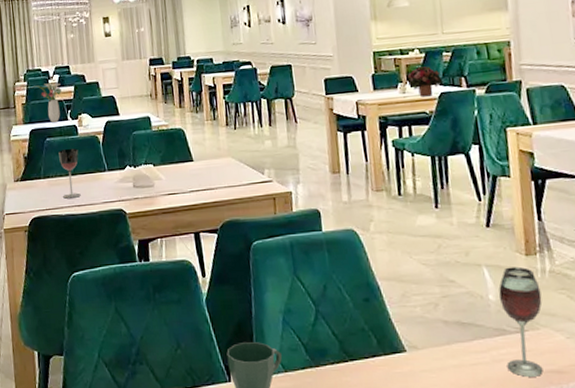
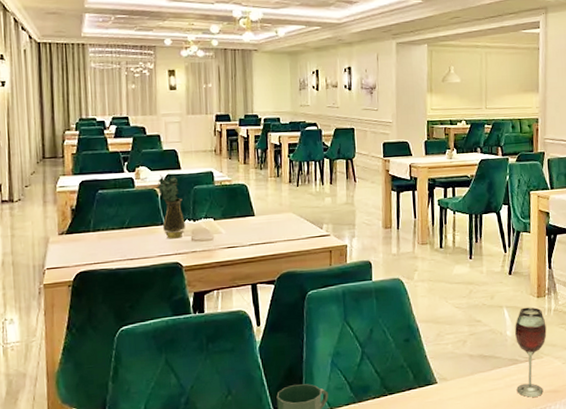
flower arrangement: present [32,82,62,124] -> none [84,133,119,175]
wineglass: present [58,148,81,199] -> none [111,201,134,252]
vase: none [98,121,127,186] -> present [157,174,186,239]
bouquet: present [407,66,442,97] -> none [454,136,483,163]

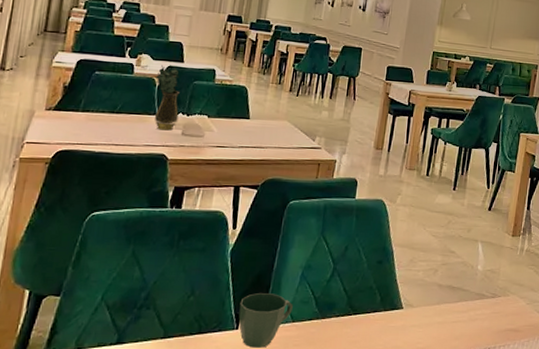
wineglass: present [514,307,547,398] -> none [479,244,517,334]

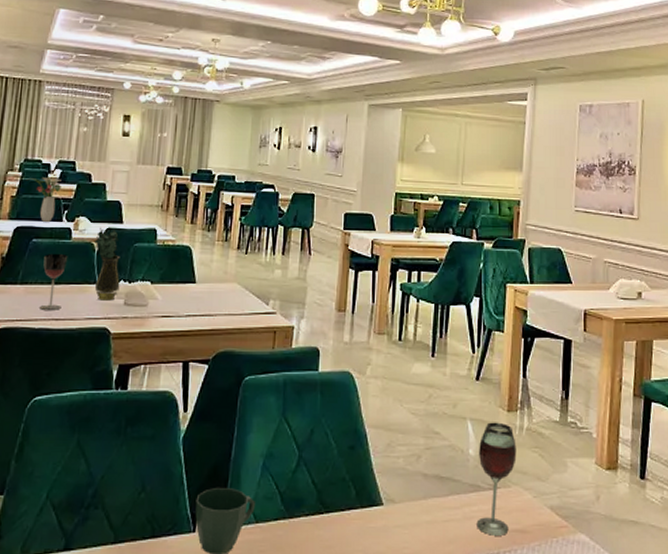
flower arrangement: none [91,15,126,58] -> present [27,177,62,223]
wineglass: none [100,85,130,137] -> present [40,253,68,310]
wineglass: none [479,244,517,334] -> present [476,422,517,535]

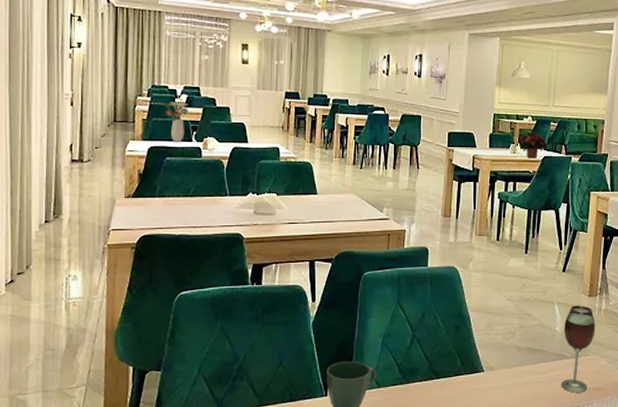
wineglass: present [40,253,68,310] -> none [178,169,200,219]
vase: present [95,227,120,301] -> none [223,146,249,210]
bouquet: none [423,214,455,244] -> present [518,132,547,159]

